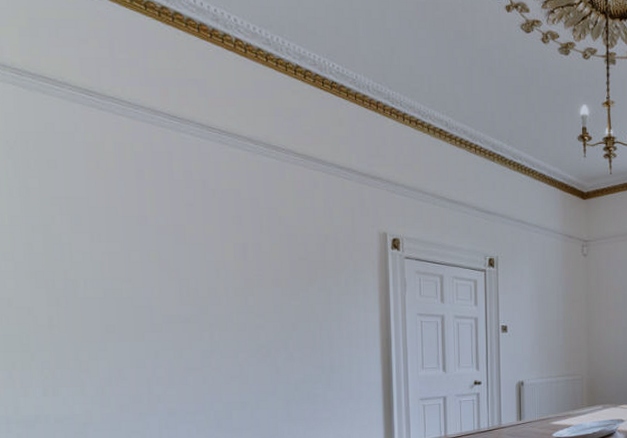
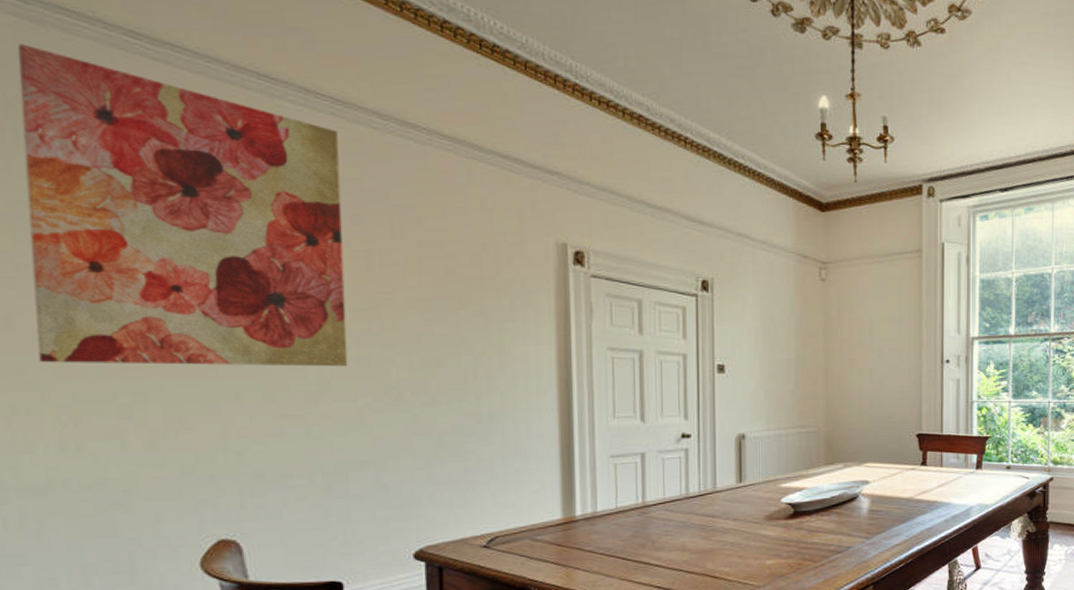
wall art: none [15,104,232,332] -> present [17,43,348,367]

